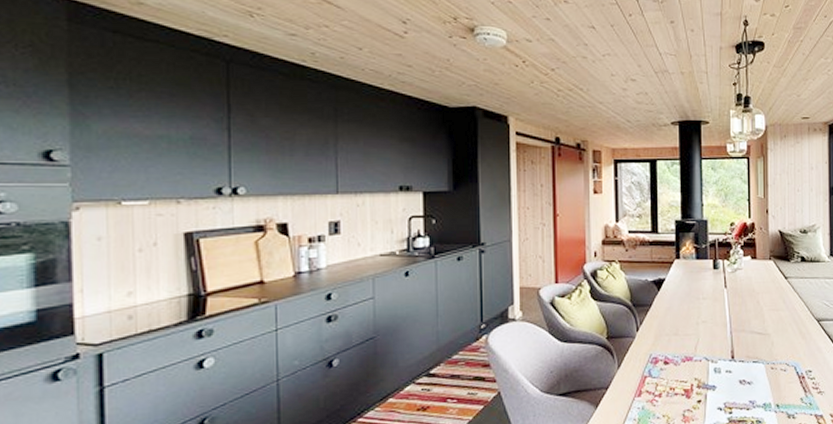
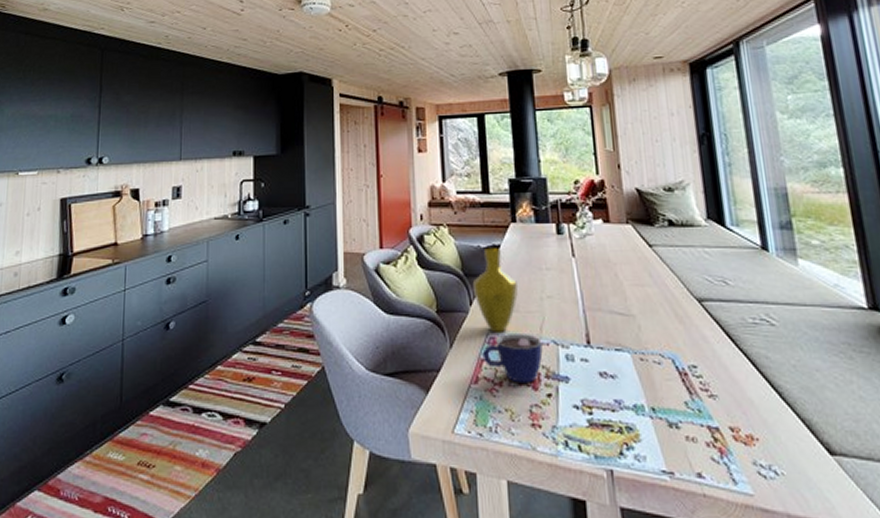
vase: none [639,280,678,353] -> present [472,247,518,332]
cup: none [645,353,696,394] -> present [482,334,543,383]

